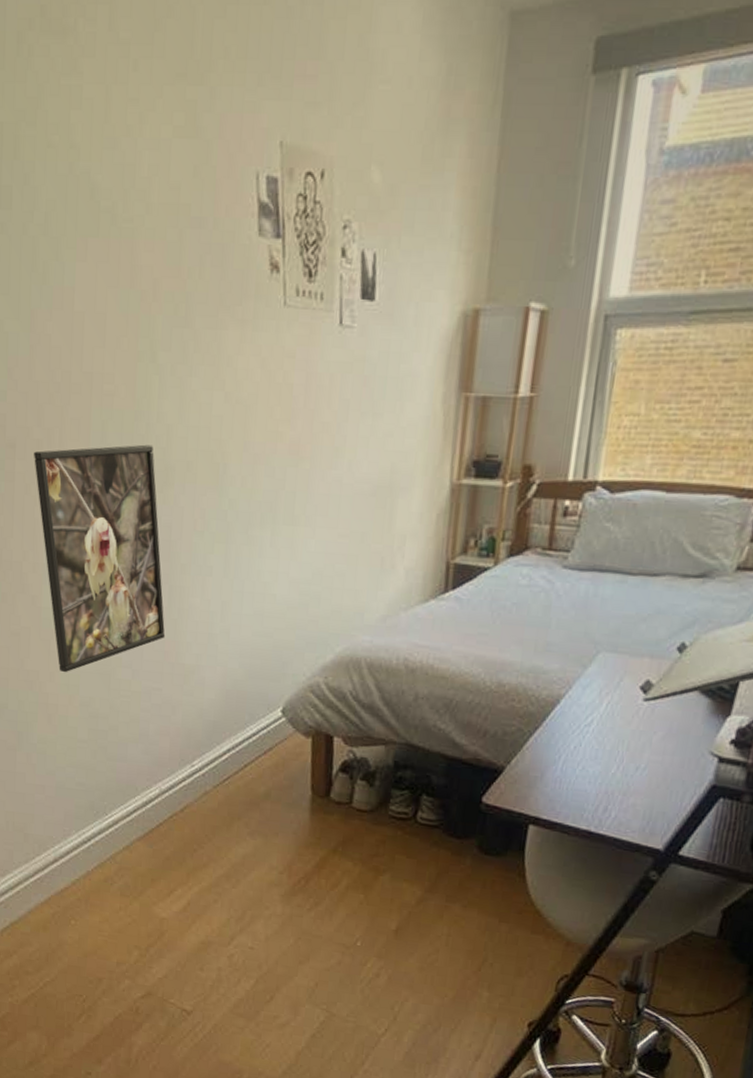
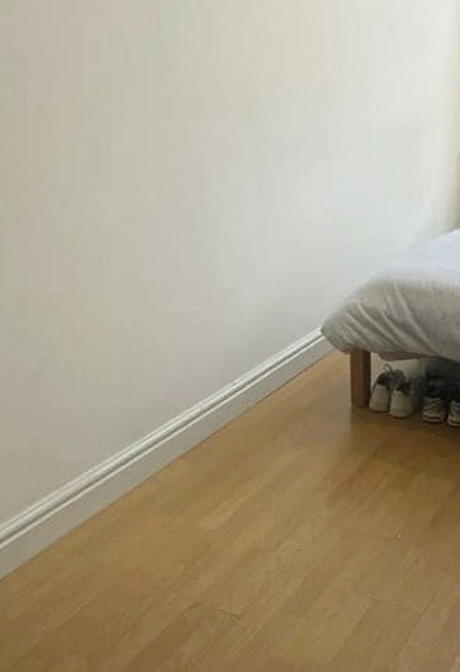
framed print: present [34,444,166,673] -> none [48,70,202,297]

